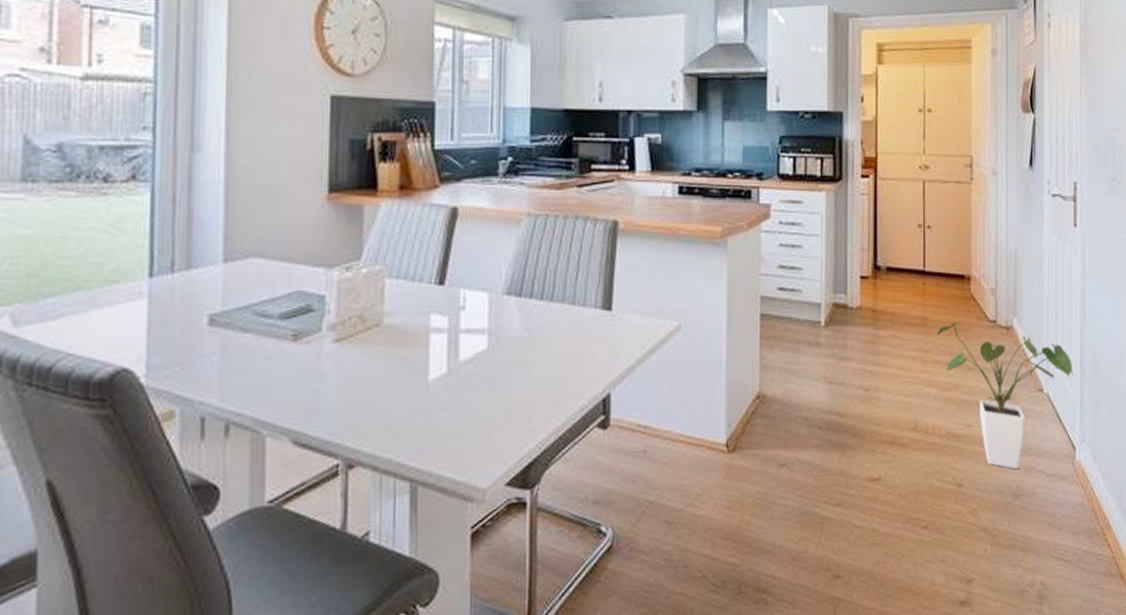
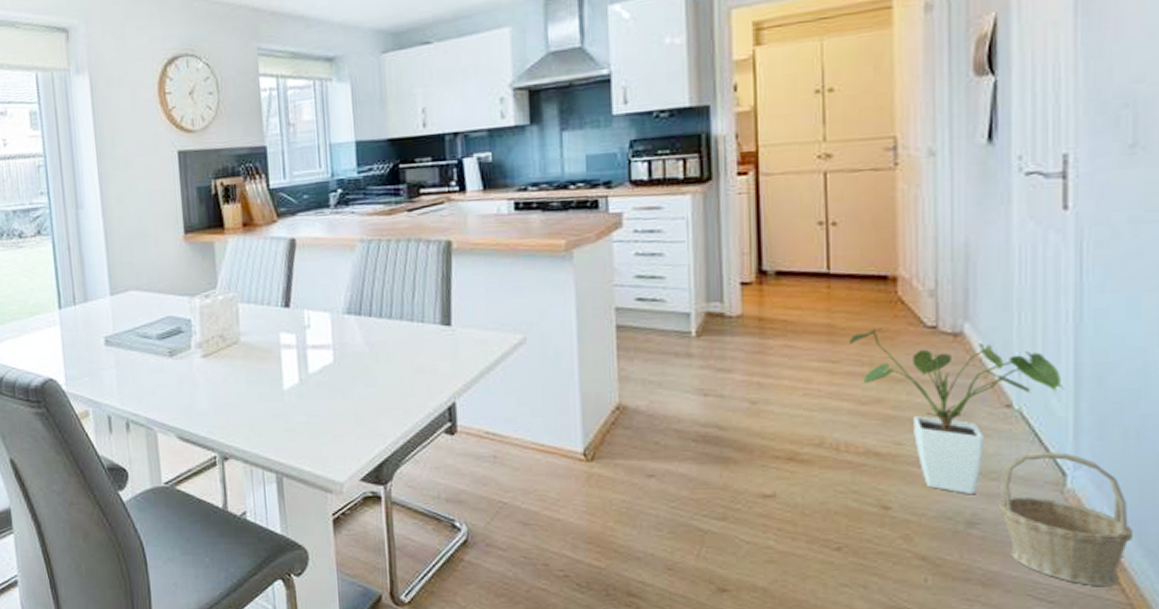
basket: none [1034,428,1114,544] -> present [999,451,1132,586]

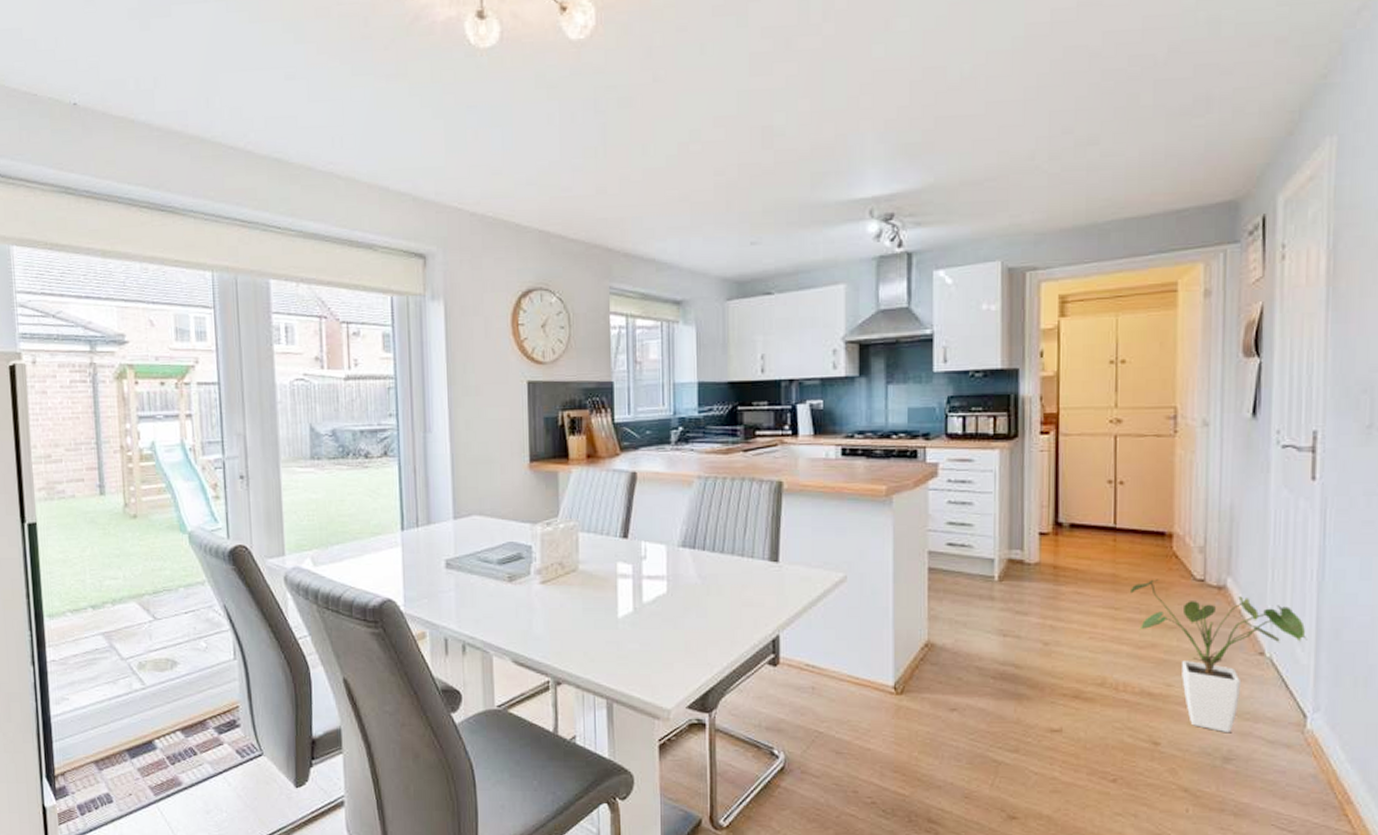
basket: present [999,451,1132,586] -> none [1250,695,1359,817]

